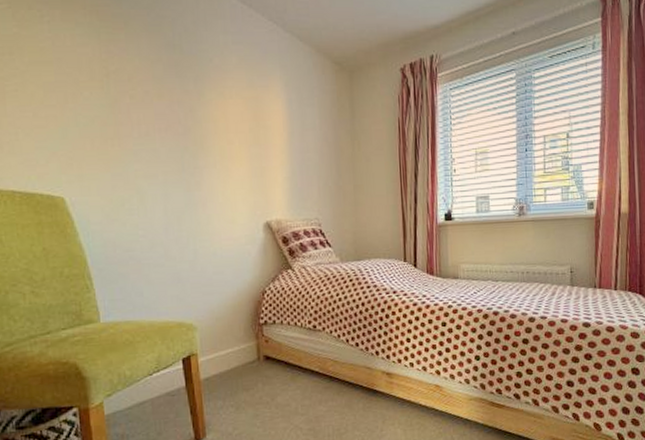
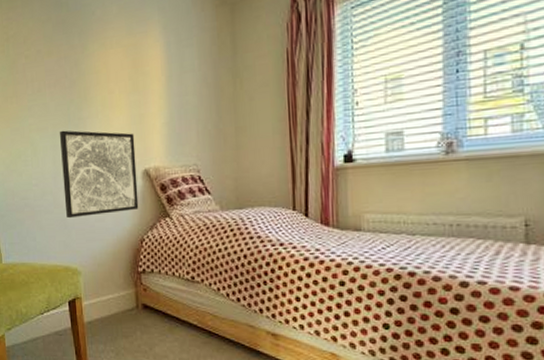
wall art: none [171,178,260,272] -> present [59,130,139,219]

